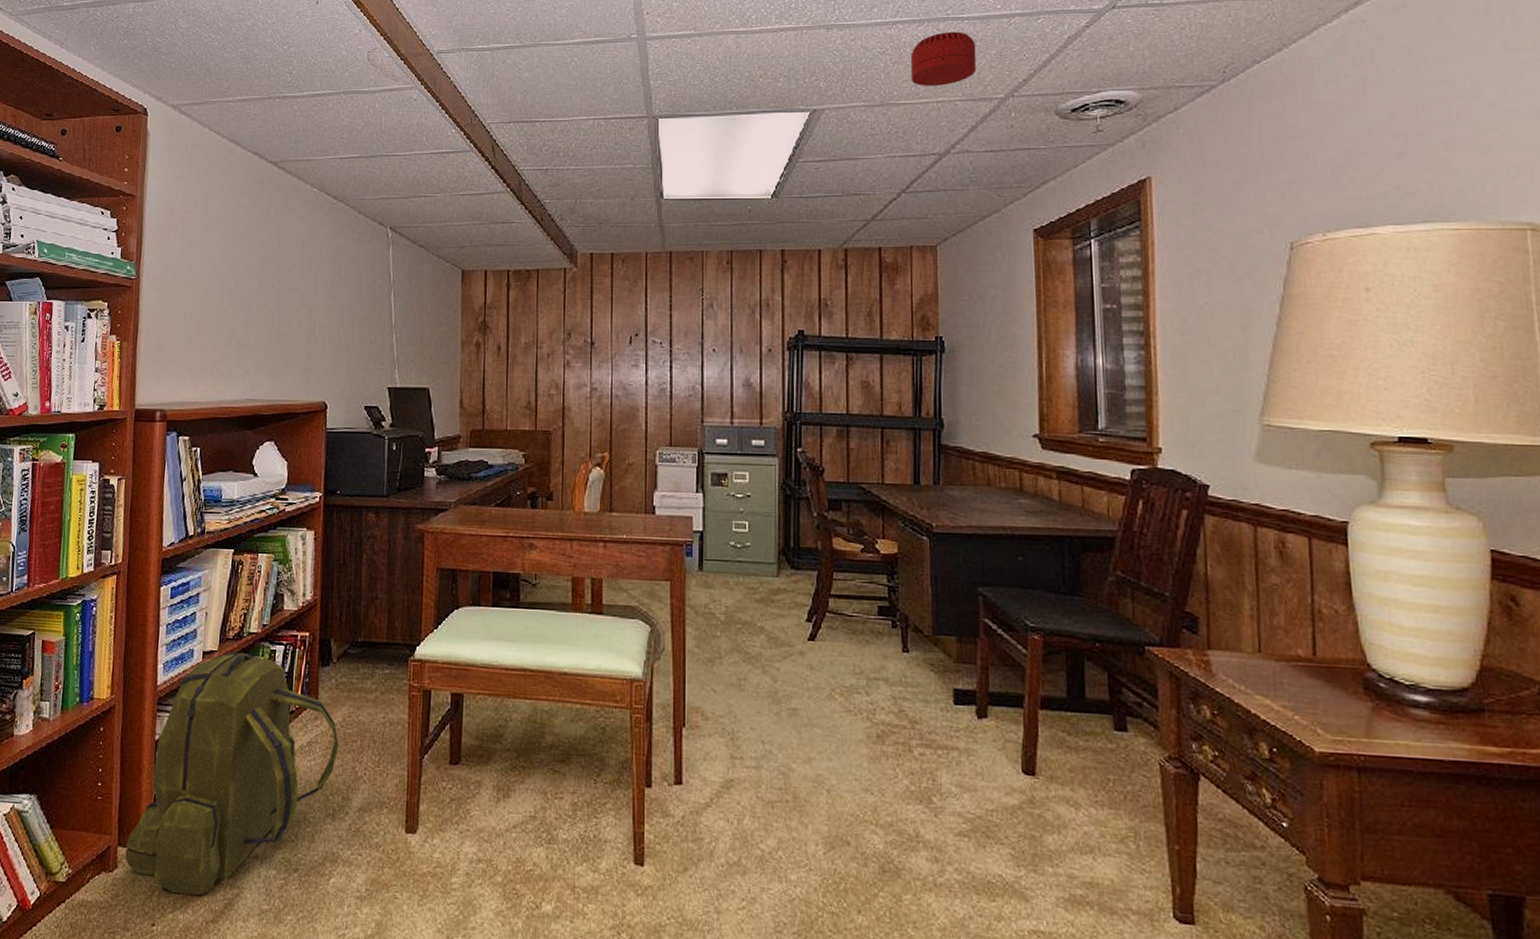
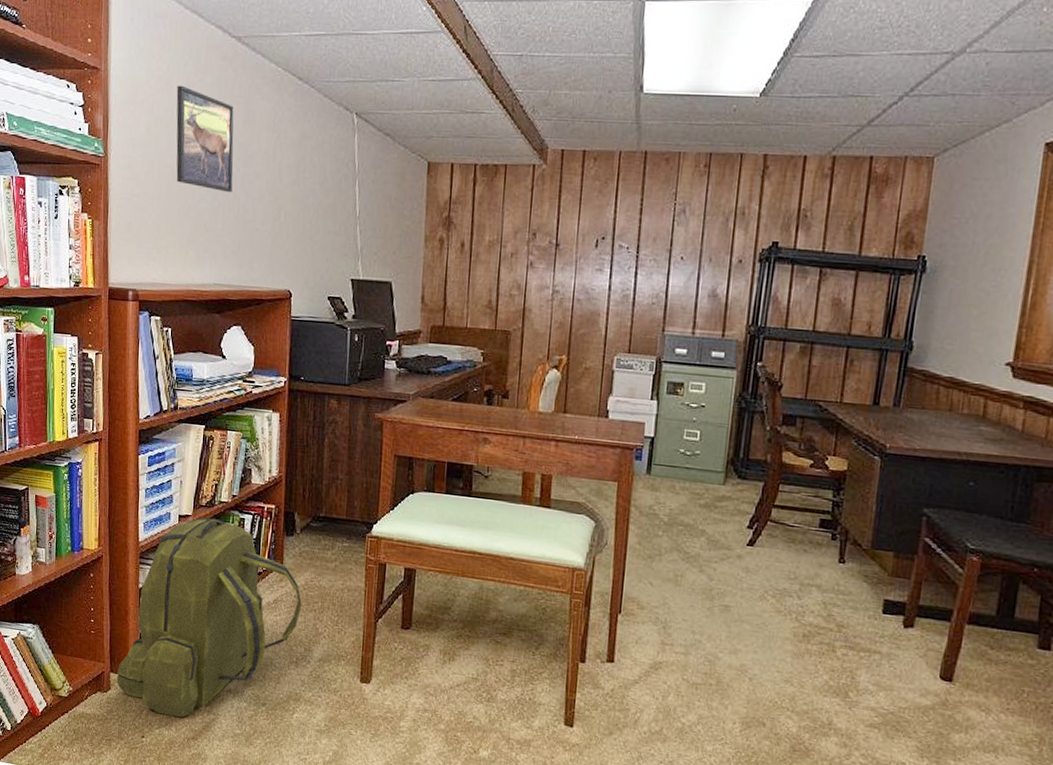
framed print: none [209,208,270,308] -> present [176,85,234,193]

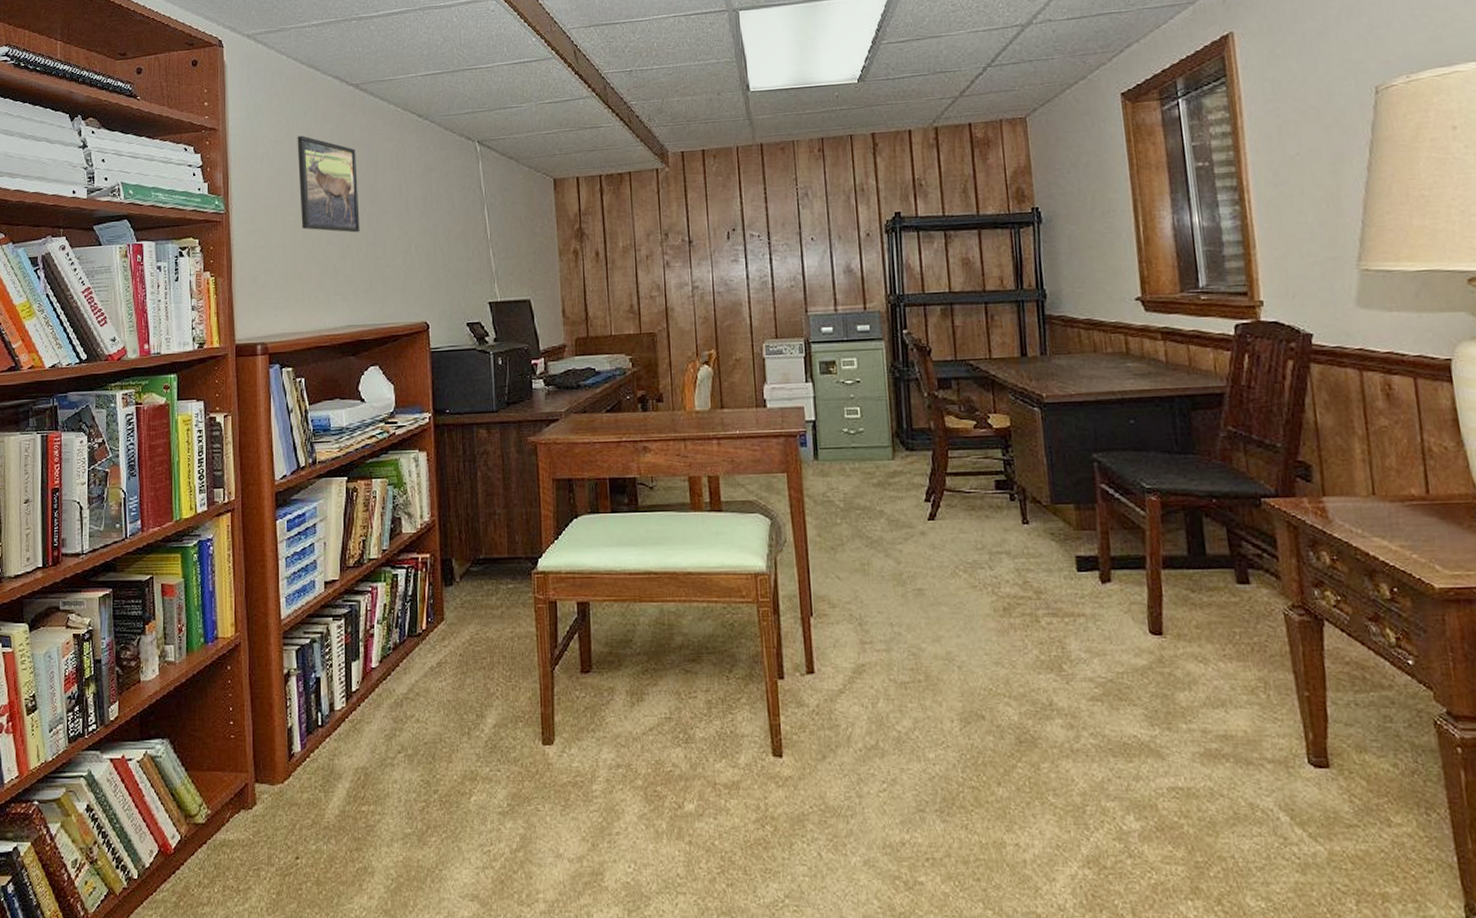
backpack: present [117,517,302,718] -> none [263,579,469,826]

